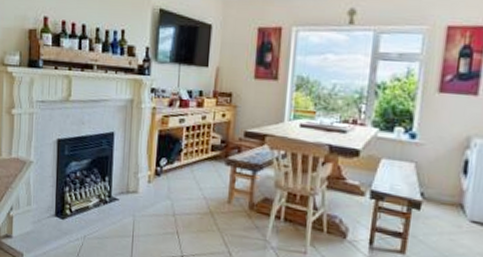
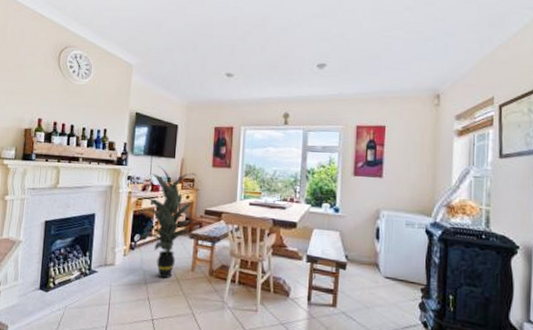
indoor plant: none [157,76,236,211] -> present [133,166,198,279]

